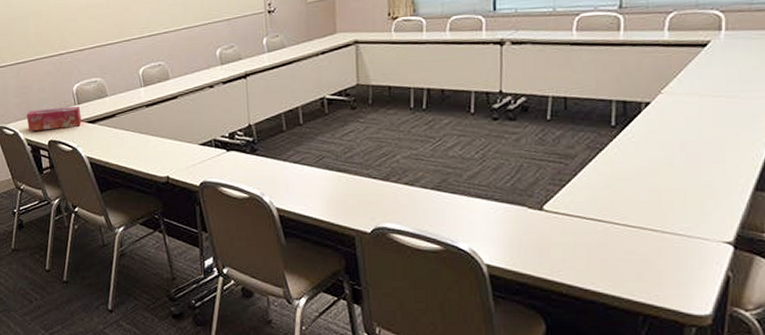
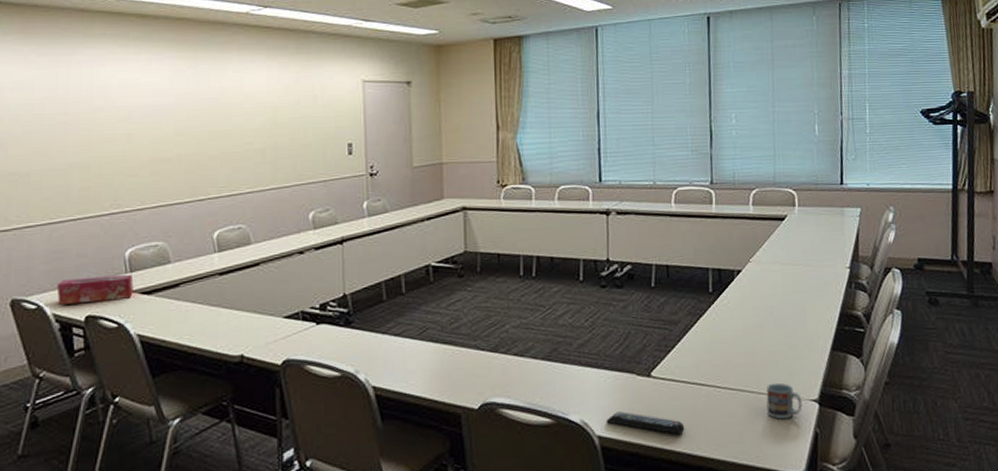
remote control: none [494,243,578,268] -> present [606,411,685,435]
cup: none [671,222,713,260] -> present [766,382,802,420]

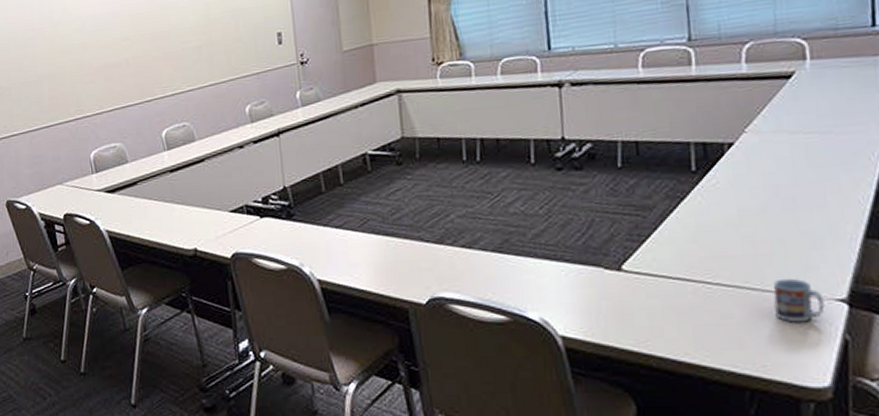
tissue box: present [56,274,134,305] -> none [39,174,100,204]
remote control: present [606,411,685,435] -> none [569,310,667,337]

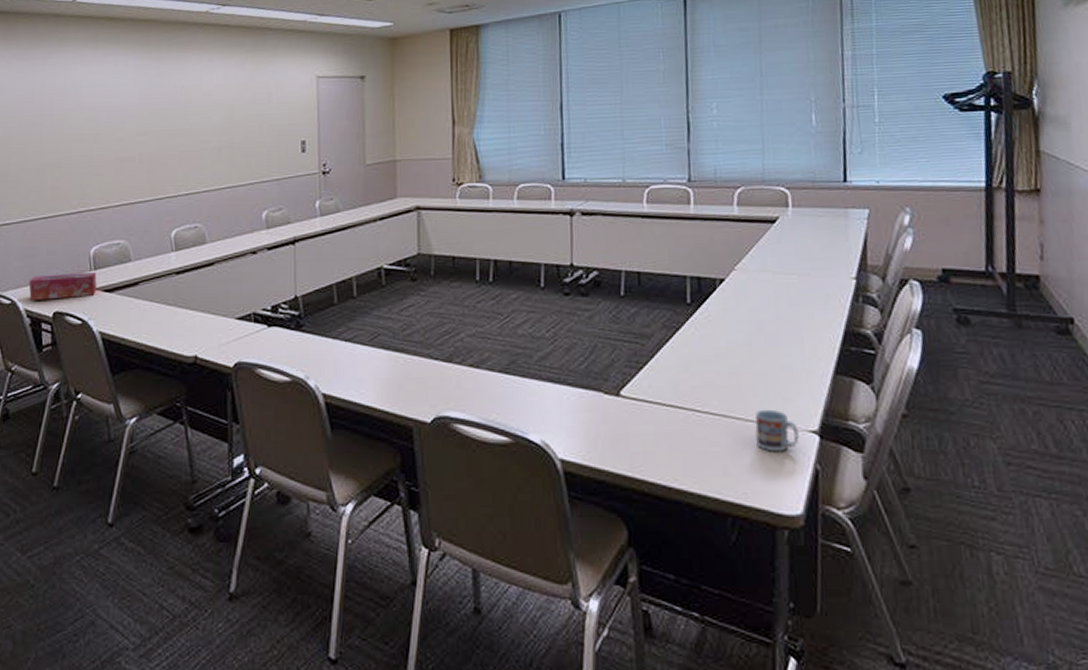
tissue box: none [39,174,100,204] -> present [28,271,97,300]

